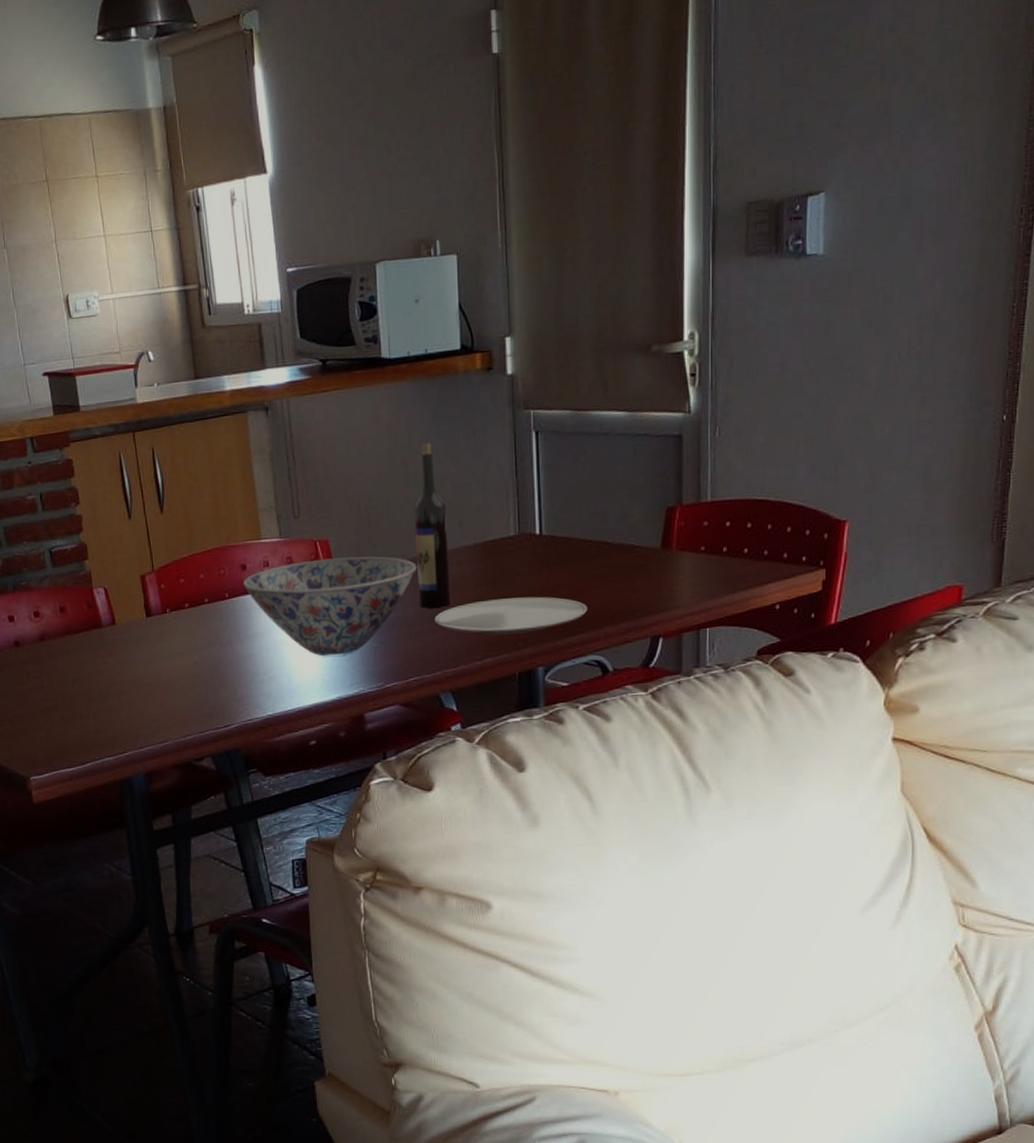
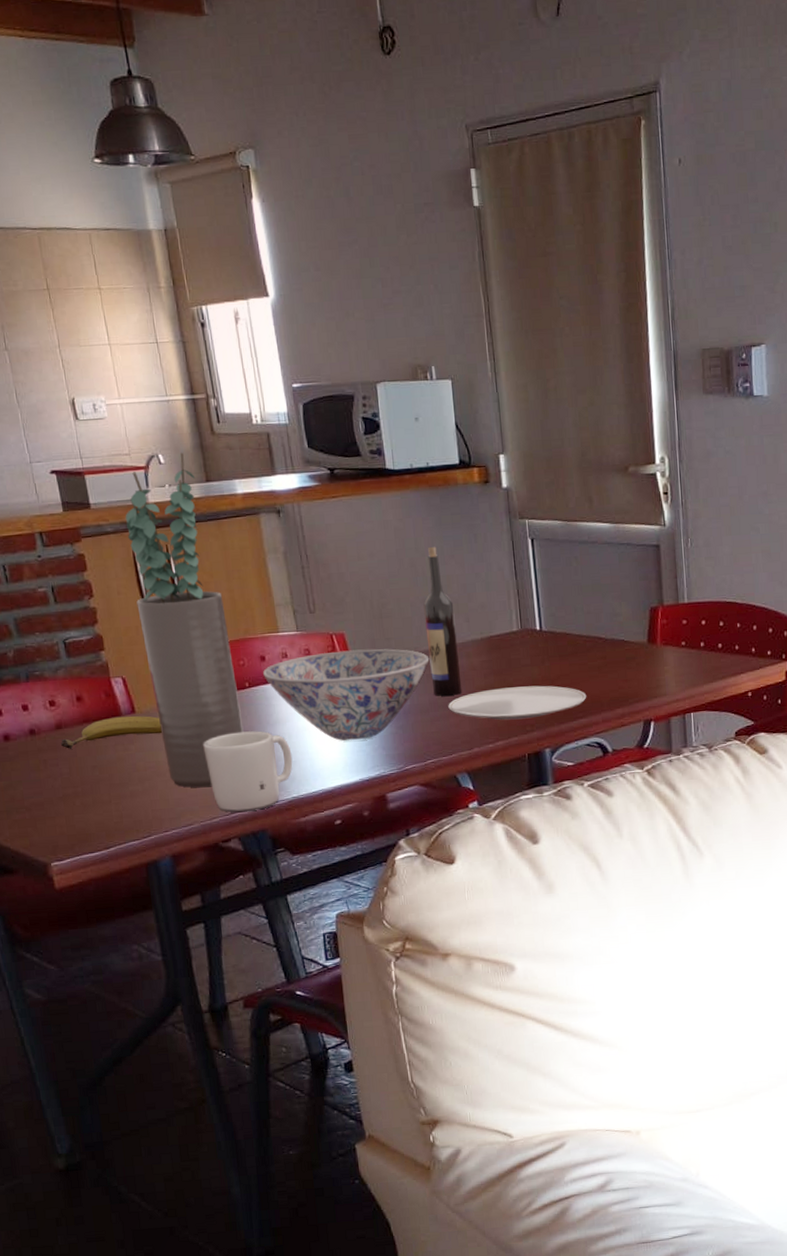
fruit: none [43,627,141,661] -> present [60,716,162,749]
vase: none [113,348,222,703] -> present [125,452,244,788]
mug: none [180,644,269,730] -> present [203,731,293,813]

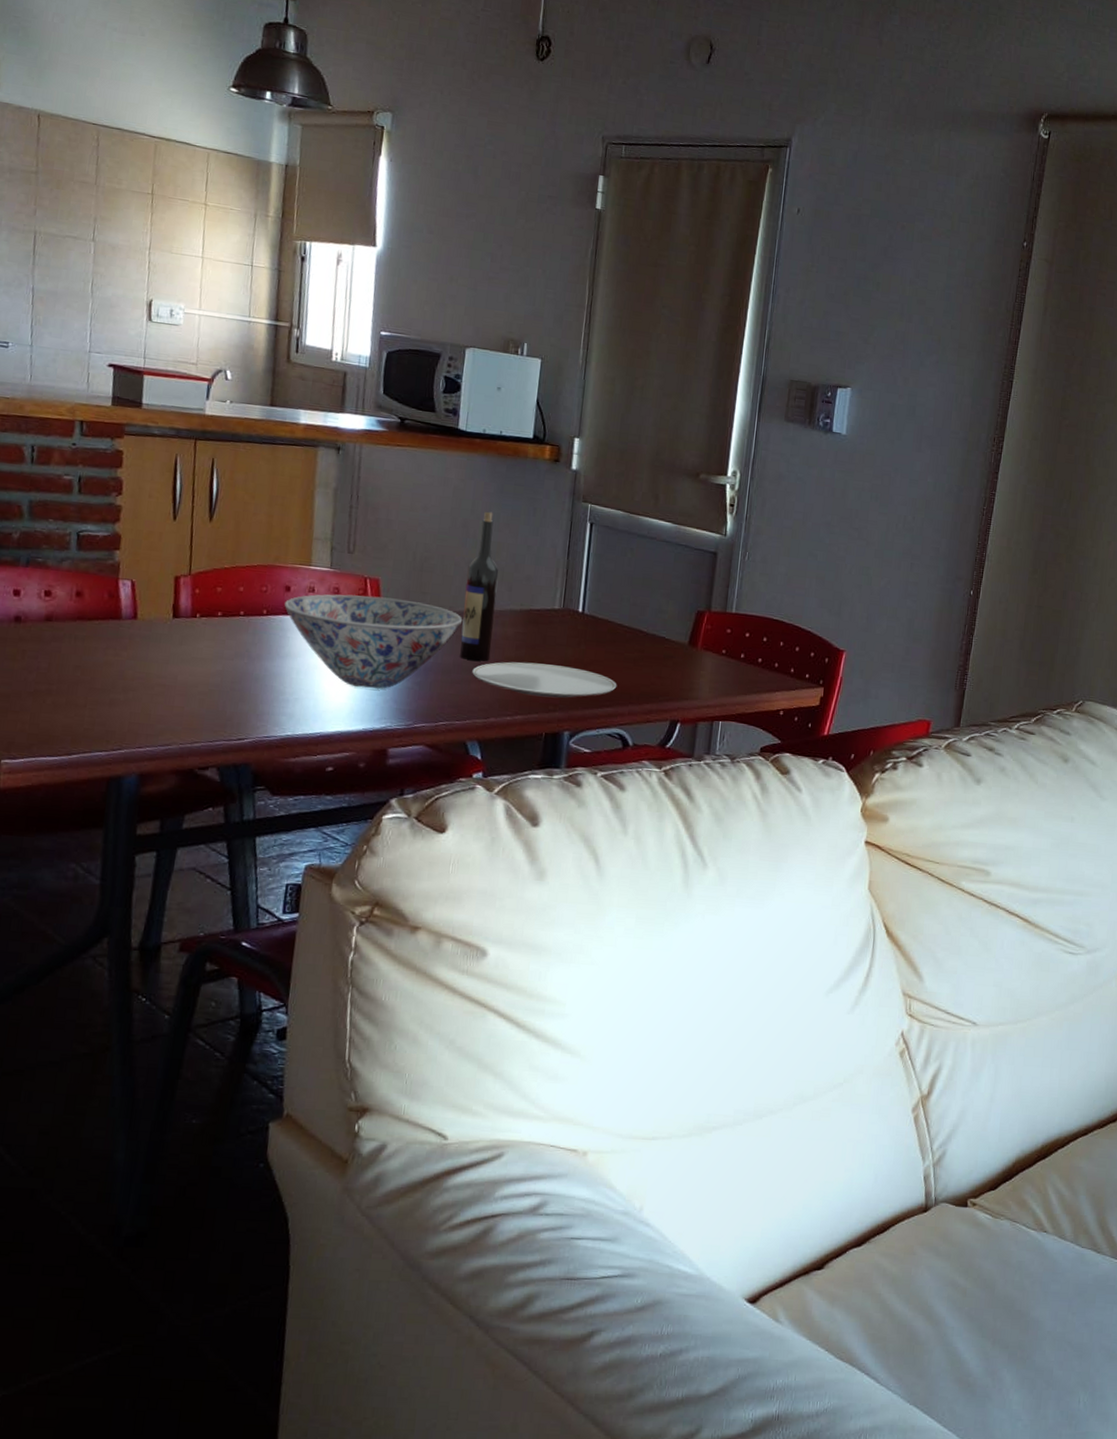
fruit: present [60,716,162,749] -> none [45,619,163,646]
vase: present [125,452,244,788] -> none [157,373,260,708]
mug: present [203,731,293,813] -> none [200,657,297,742]

